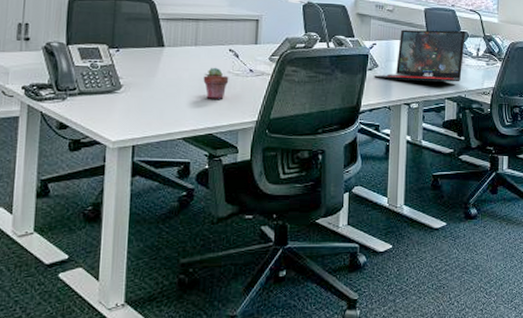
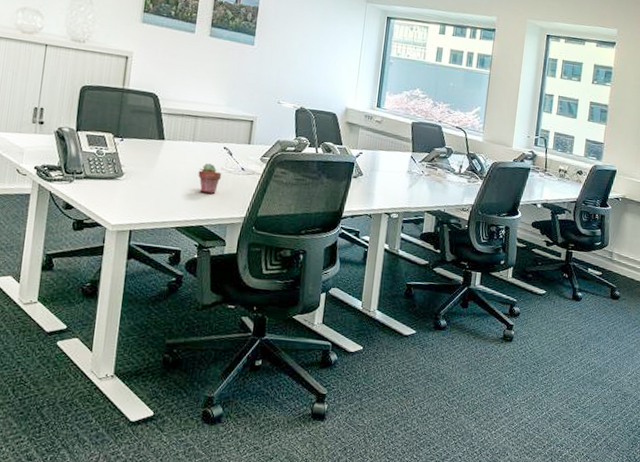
laptop: present [374,29,466,83] -> none [358,141,450,197]

